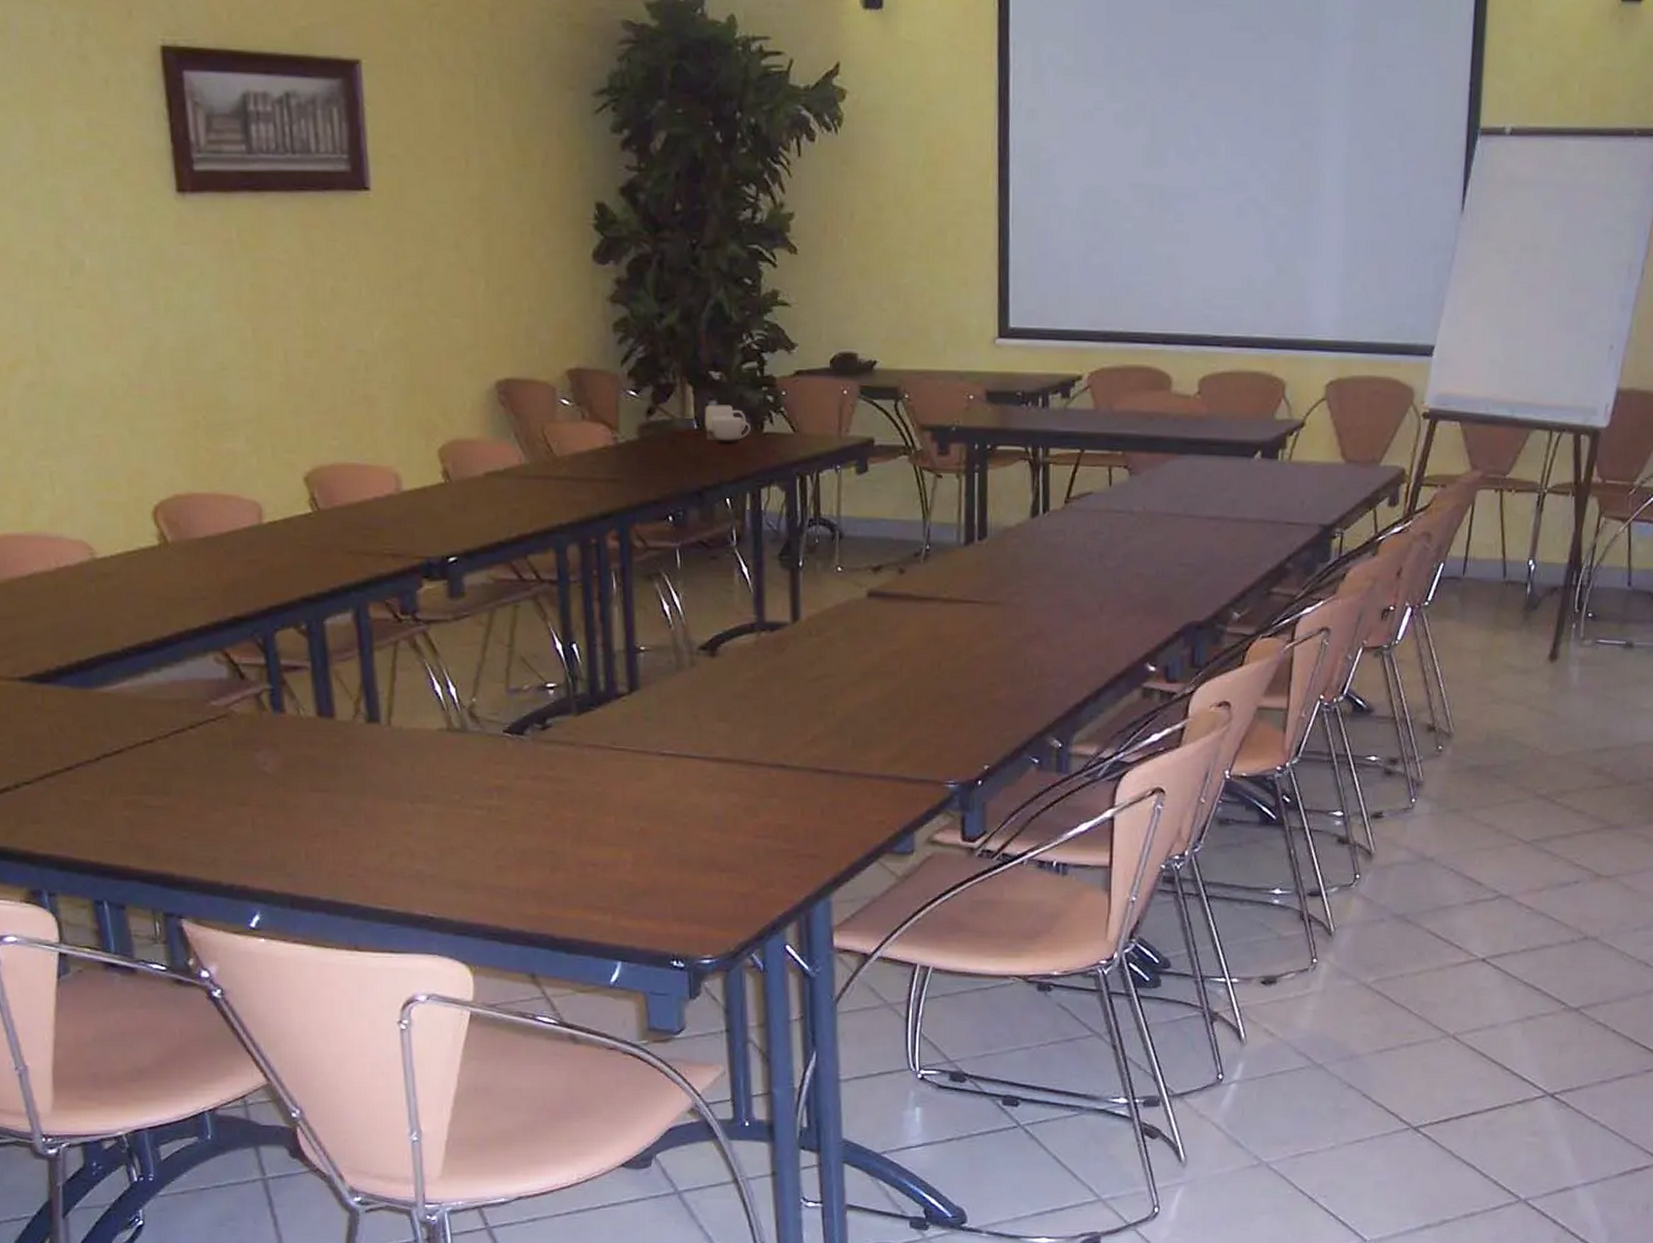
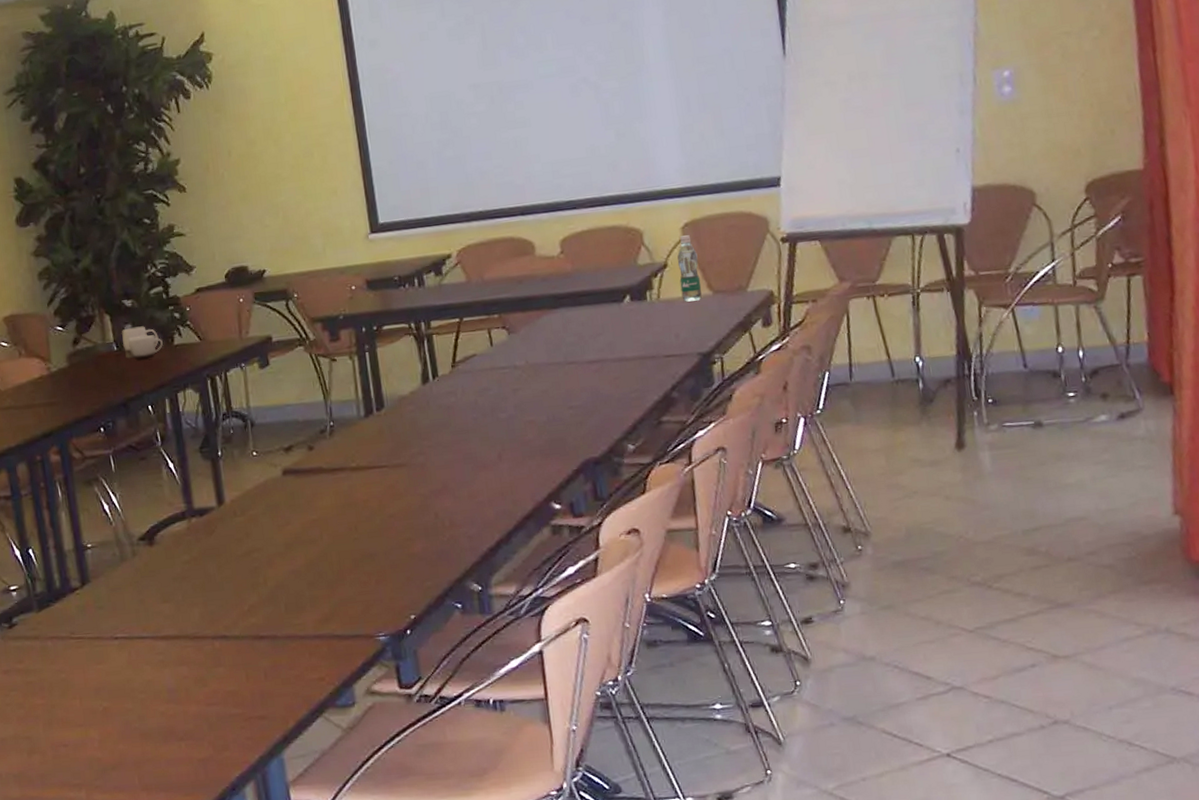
bottle: none [1313,394,1337,468] -> present [677,235,702,302]

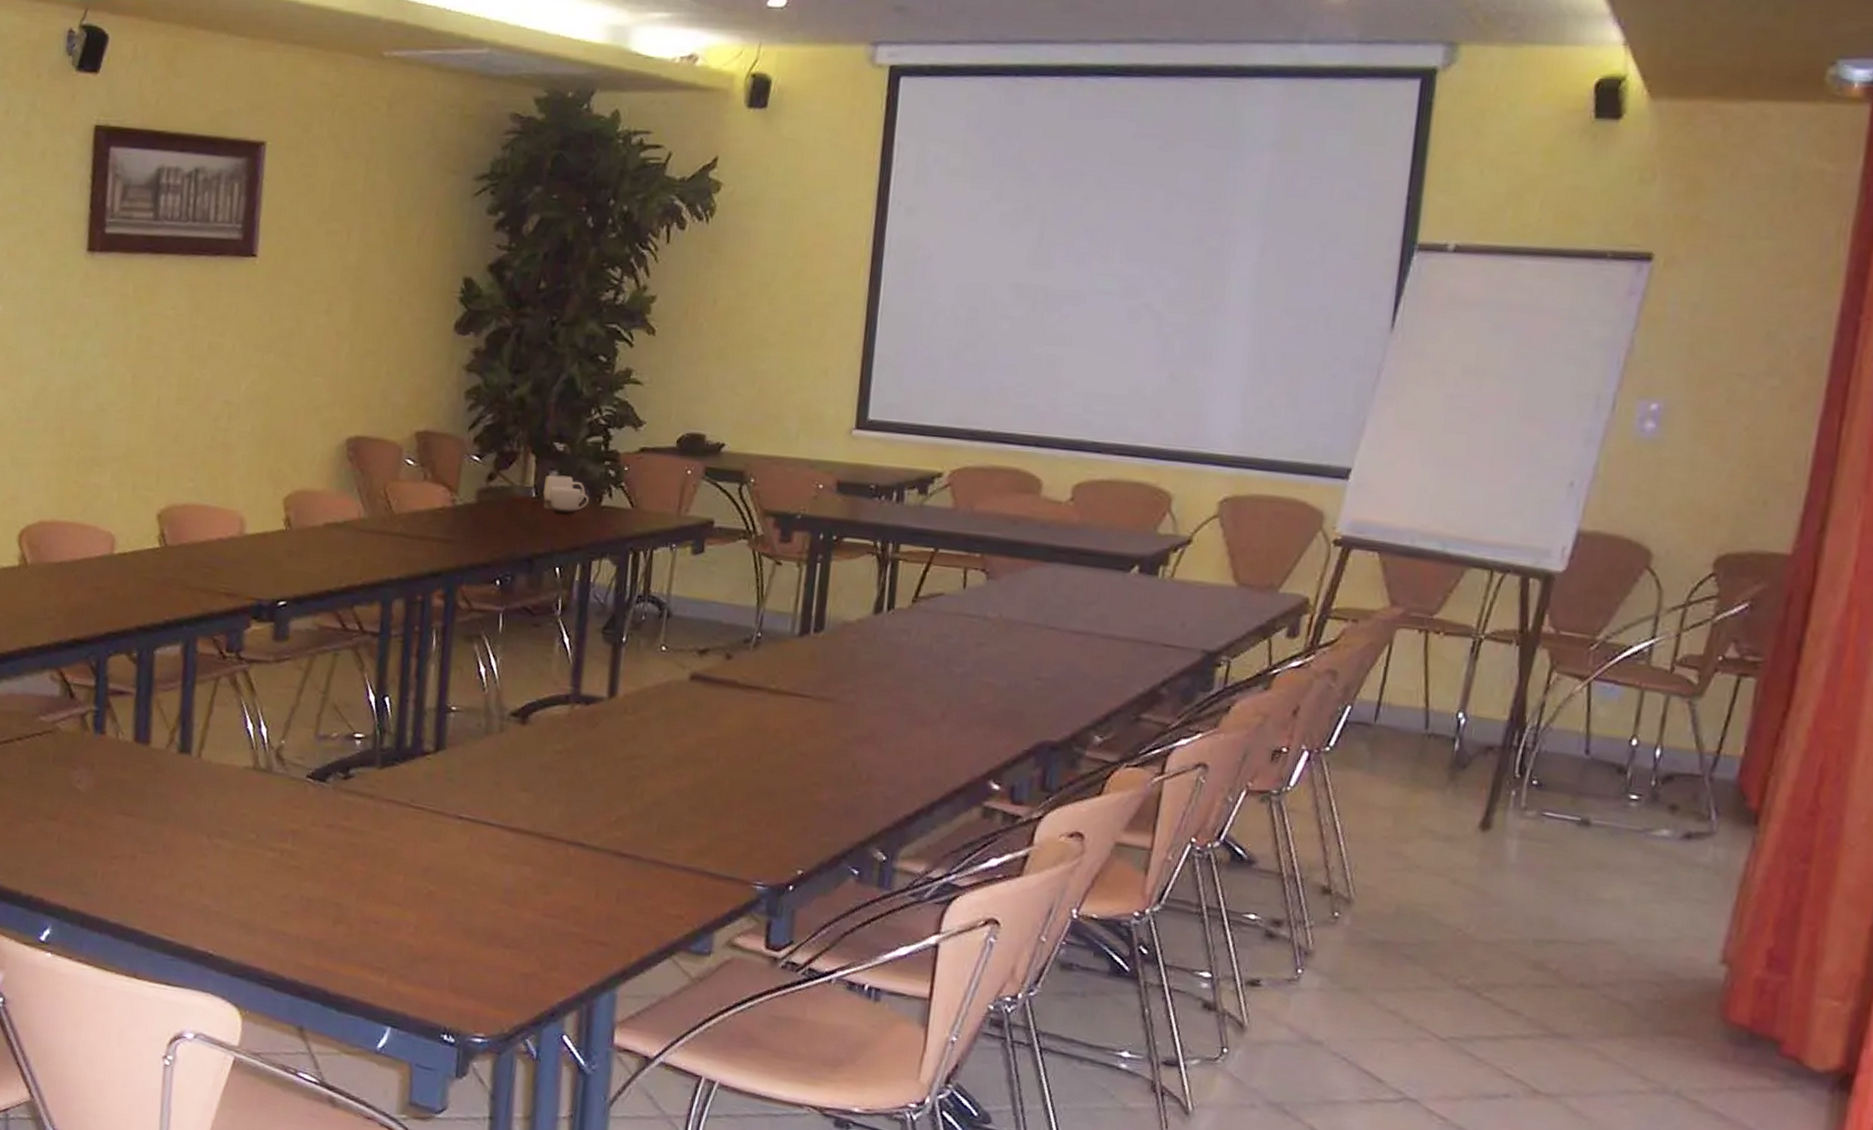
bottle: present [677,235,702,302] -> none [1199,511,1231,590]

